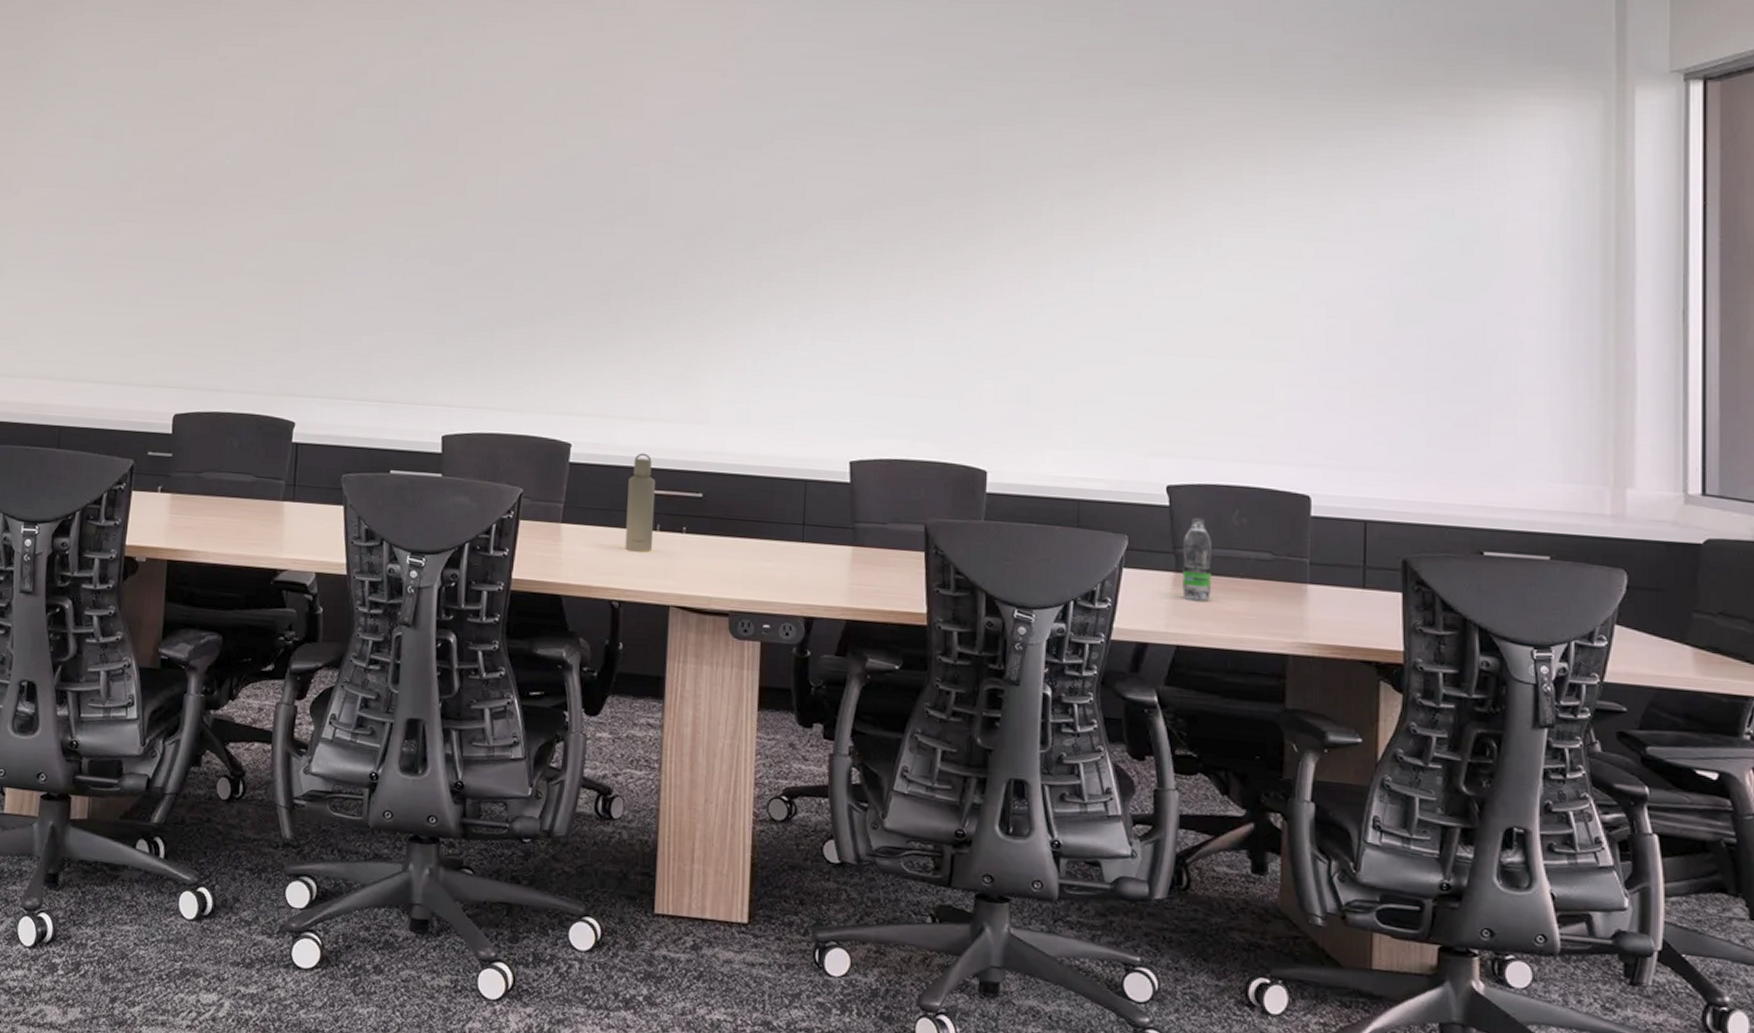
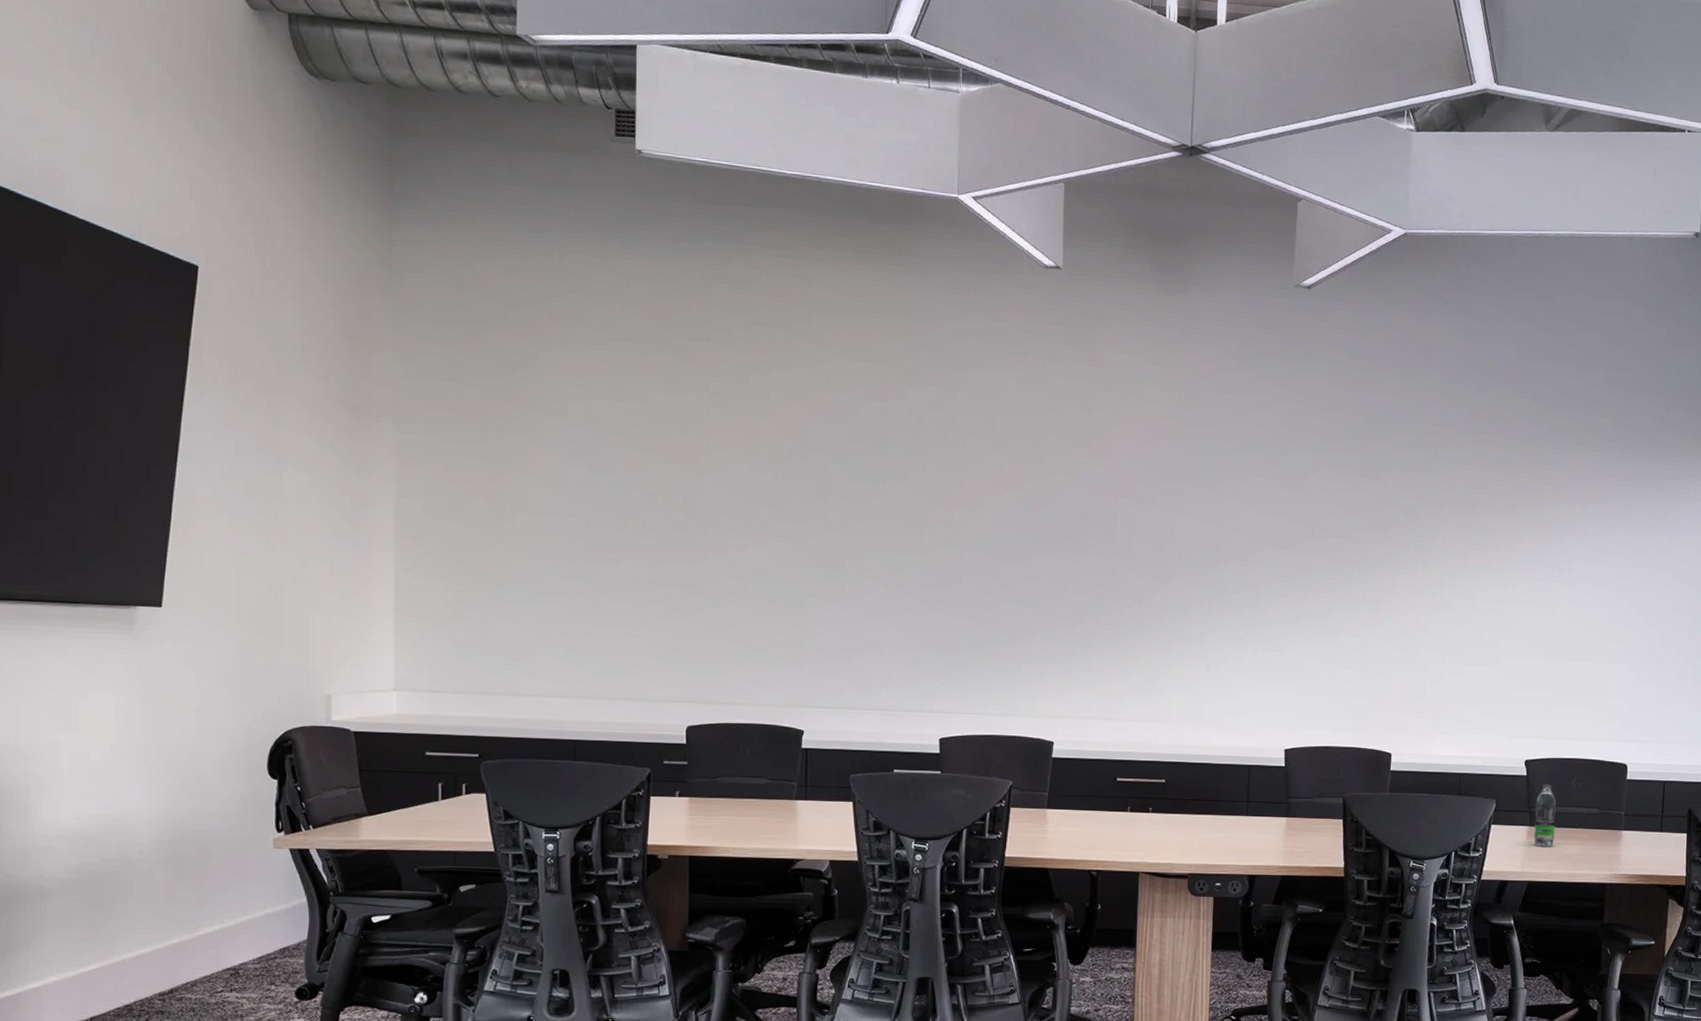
bottle: present [625,453,656,553] -> none [1101,748,1127,830]

